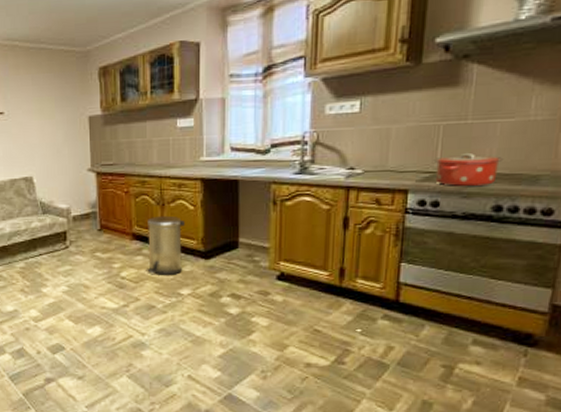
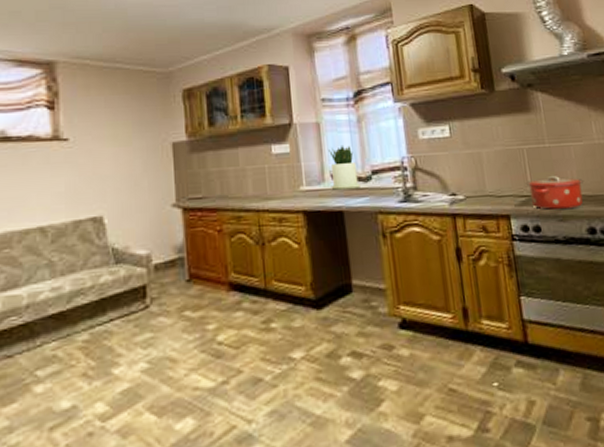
pedal bin: present [145,215,185,276] -> none [246,257,291,336]
planter: none [229,119,258,161] -> present [329,144,360,190]

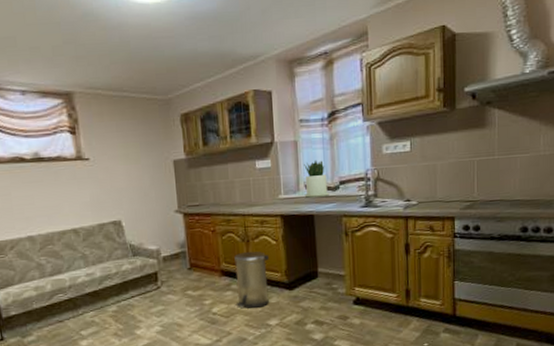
pedal bin: none [246,257,291,336] -> present [234,251,269,309]
casserole: present [525,175,584,210] -> none [472,183,525,213]

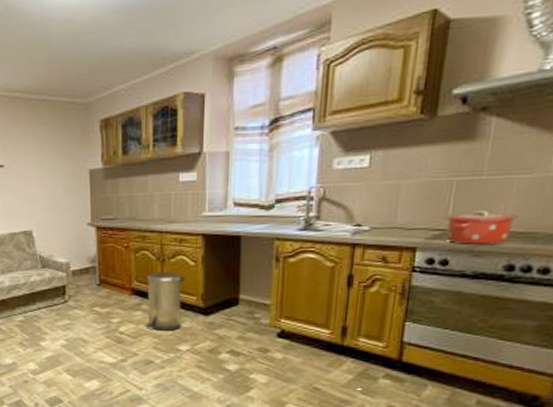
planter: present [304,159,329,198] -> none [232,173,262,216]
casserole: none [472,183,525,213] -> present [444,209,519,246]

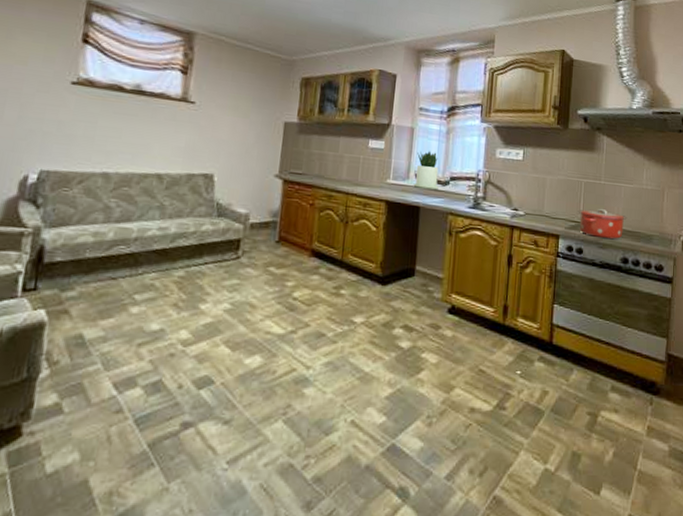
pedal bin: present [144,271,185,332] -> none [320,233,366,301]
planter: none [232,173,262,216] -> present [413,150,439,190]

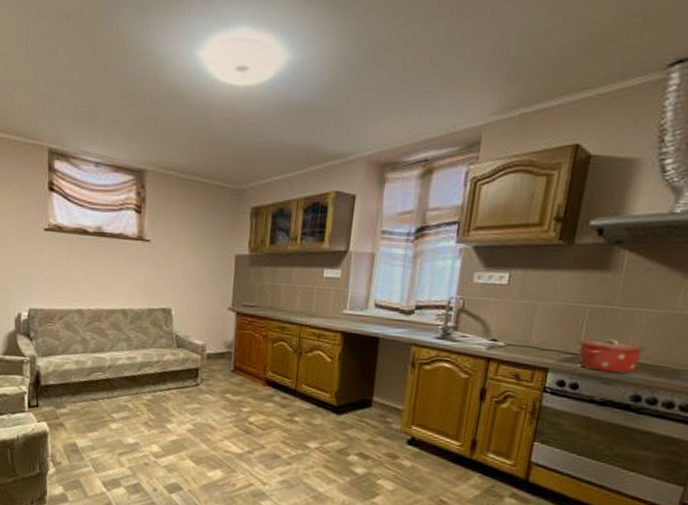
planter: present [413,150,439,190] -> none [372,277,402,320]

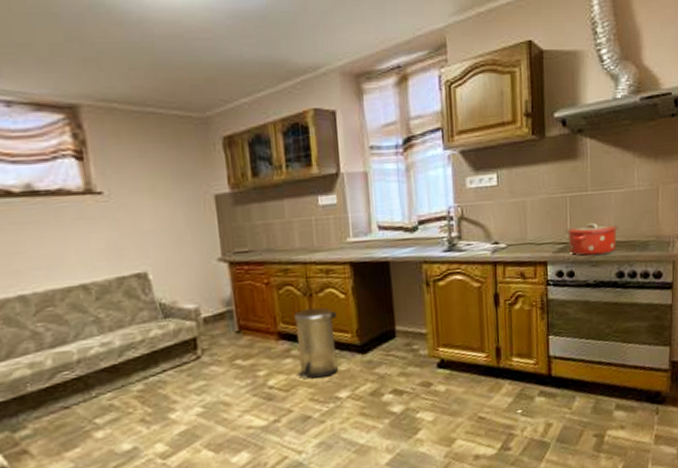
pedal bin: none [274,364,320,427] -> present [294,307,338,379]

